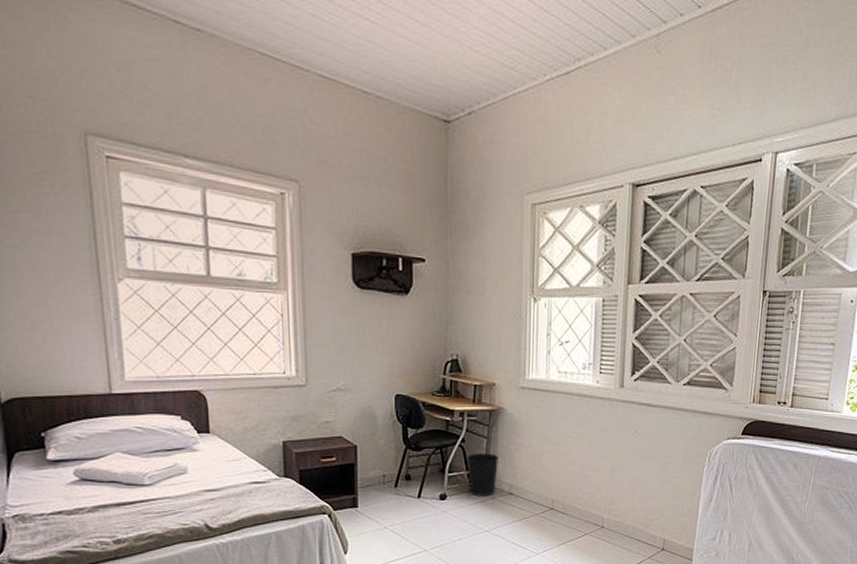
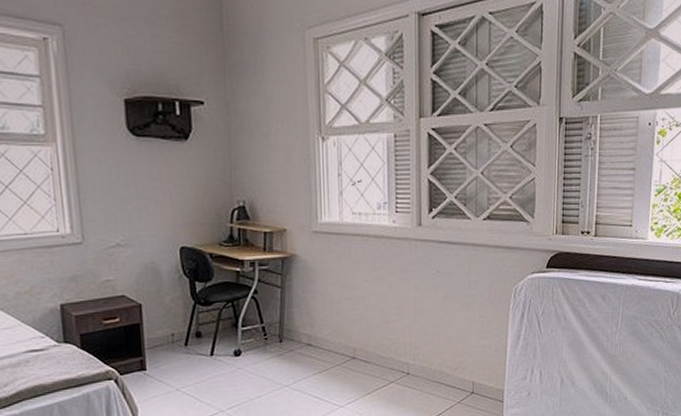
wastebasket: present [466,453,498,496] -> none [259,303,295,350]

